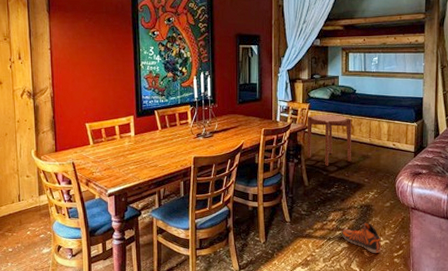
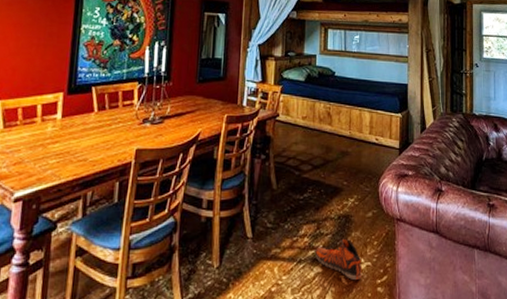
side table: present [307,114,352,166] -> none [276,99,329,164]

